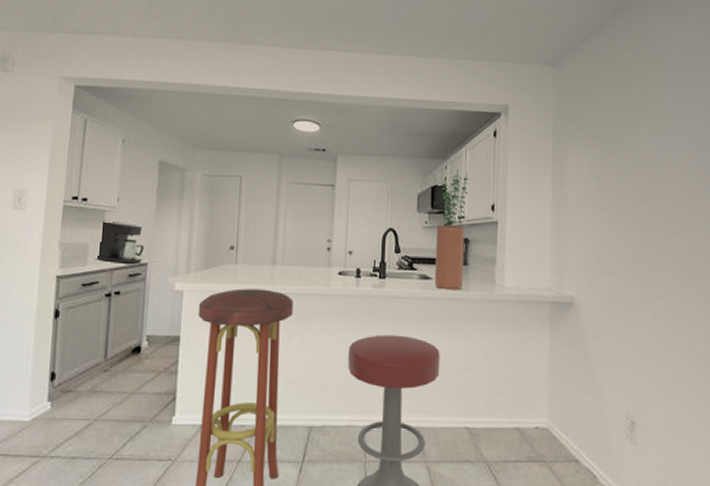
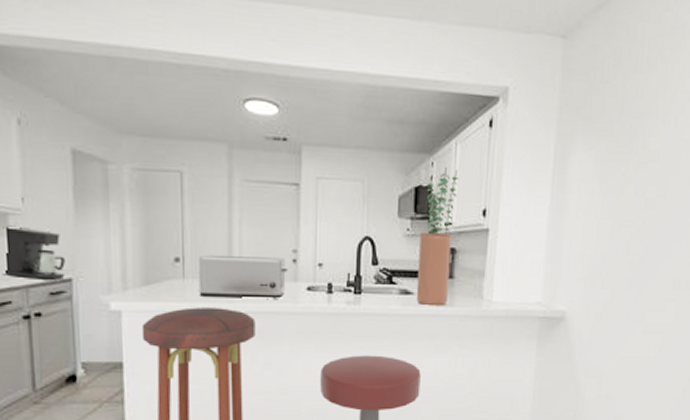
toaster: none [247,243,323,282] -> present [198,254,288,299]

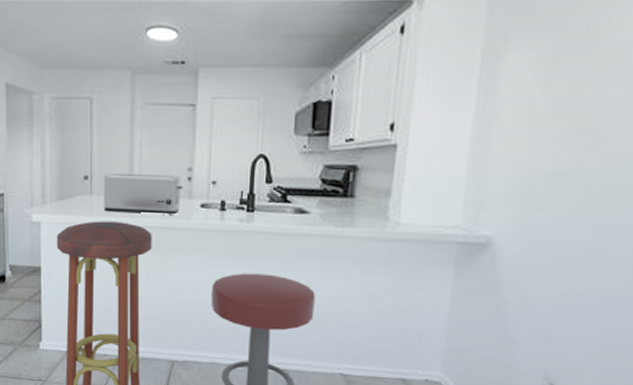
vase: present [416,168,458,305] -> none [312,81,362,225]

